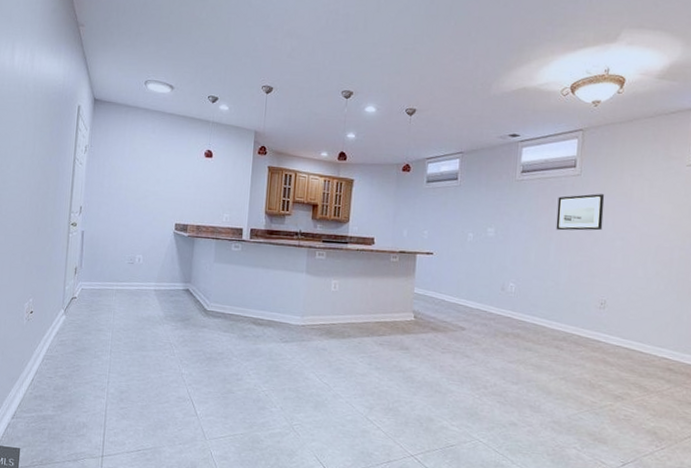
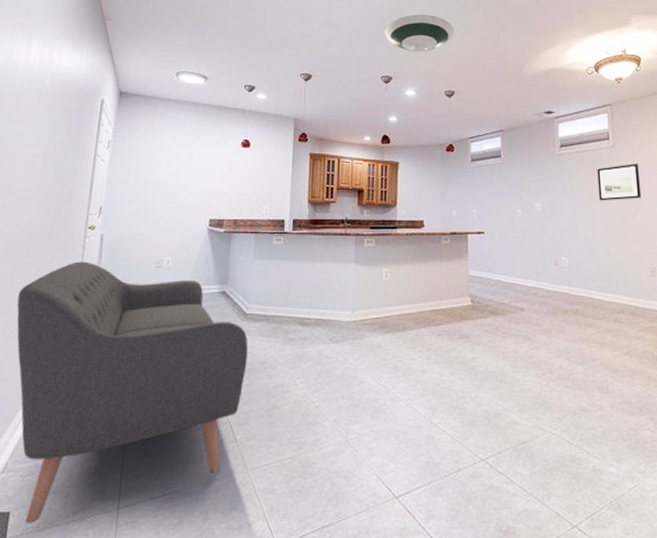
sofa: none [16,253,208,459] -> present [16,261,249,523]
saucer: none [348,25,421,67] -> present [385,15,454,53]

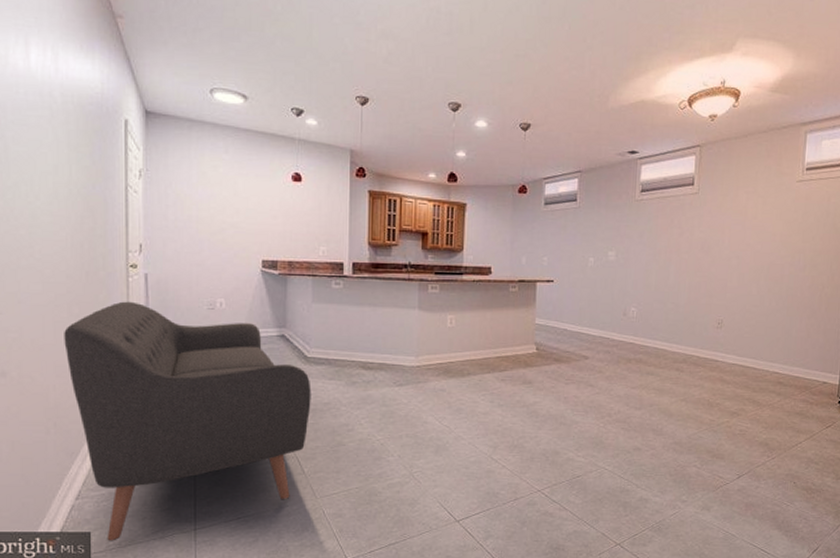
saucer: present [385,15,454,53] -> none [453,27,534,75]
wall art: present [597,164,642,201] -> none [675,212,722,252]

